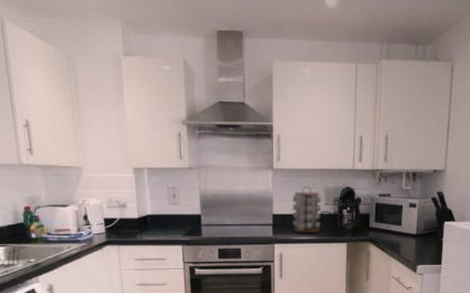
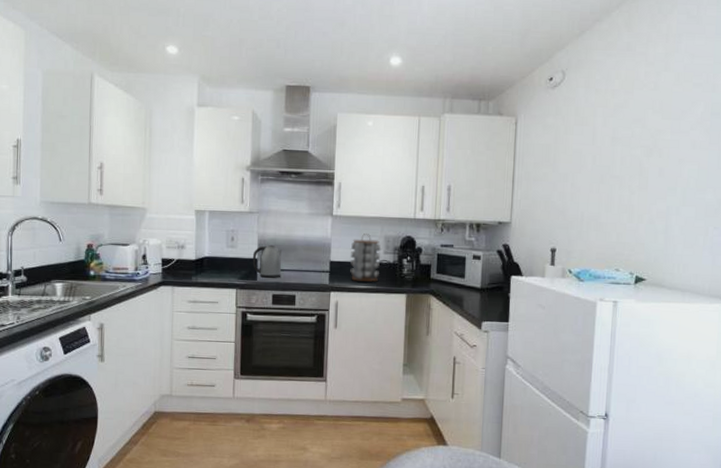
kettle: none [195,200,226,233] -> present [252,244,282,278]

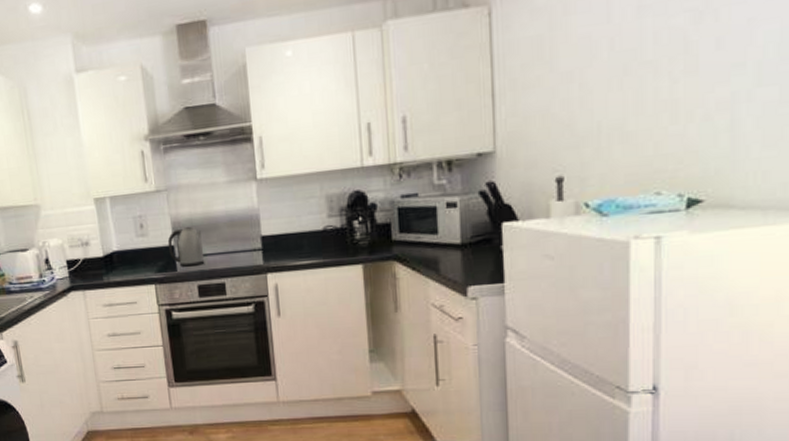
spice rack: present [350,232,381,282] -> none [285,194,326,257]

